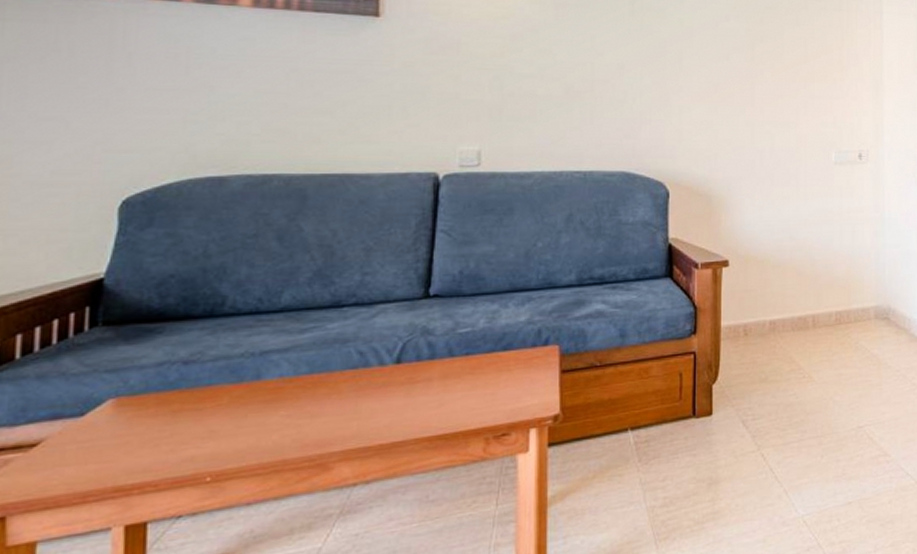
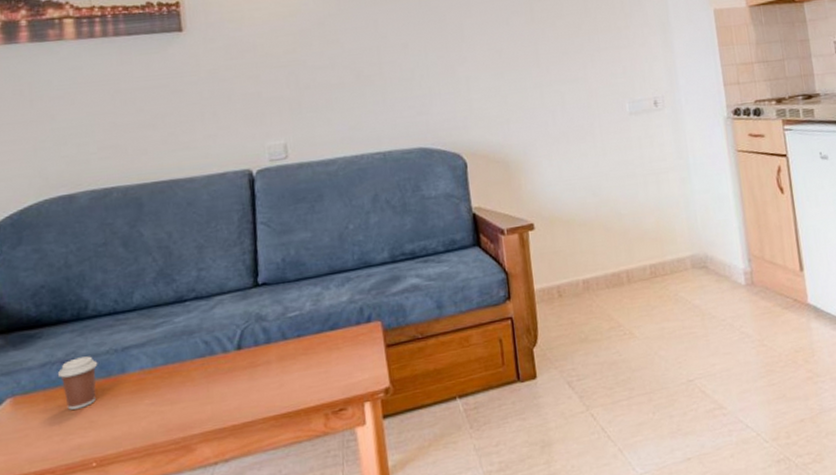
coffee cup: none [178,358,229,416] -> present [58,356,98,410]

